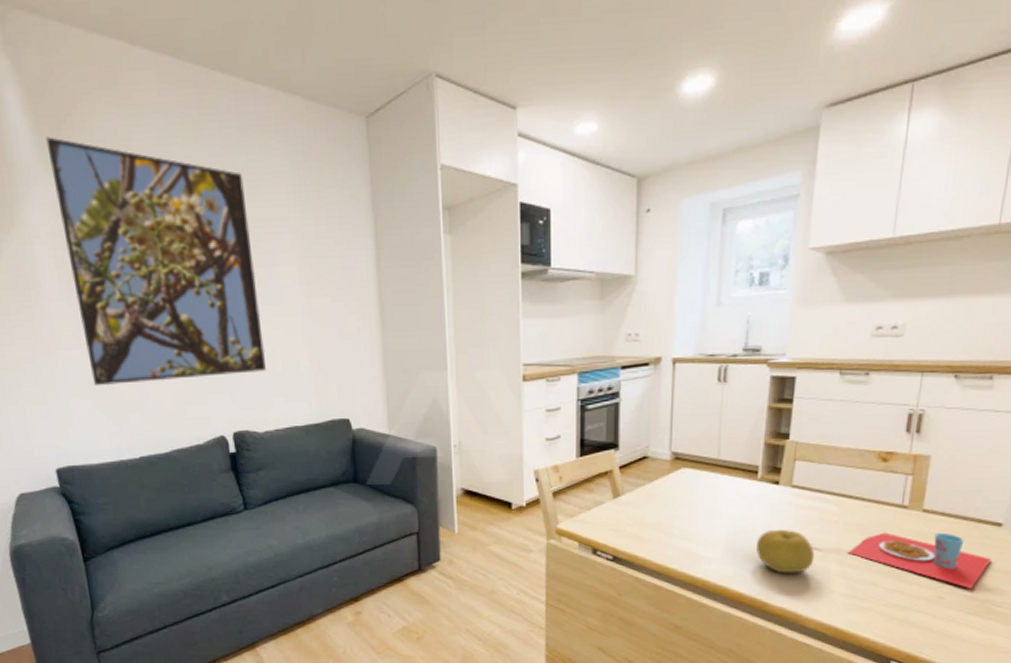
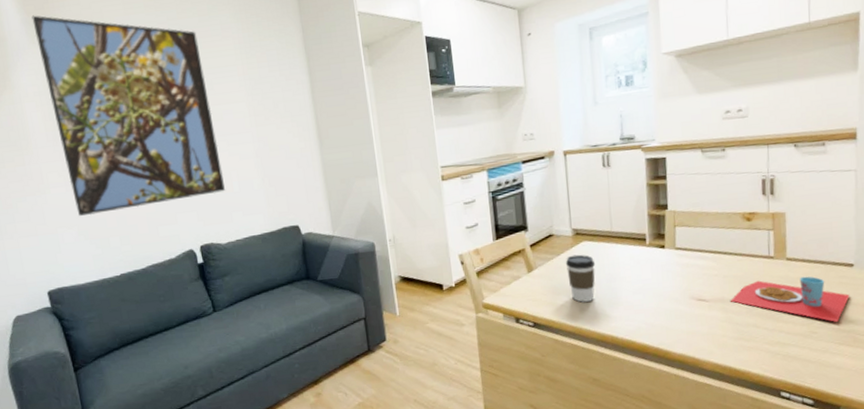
coffee cup: none [658,482,694,538] -> present [565,254,596,302]
fruit: present [755,529,815,574] -> none [652,285,704,324]

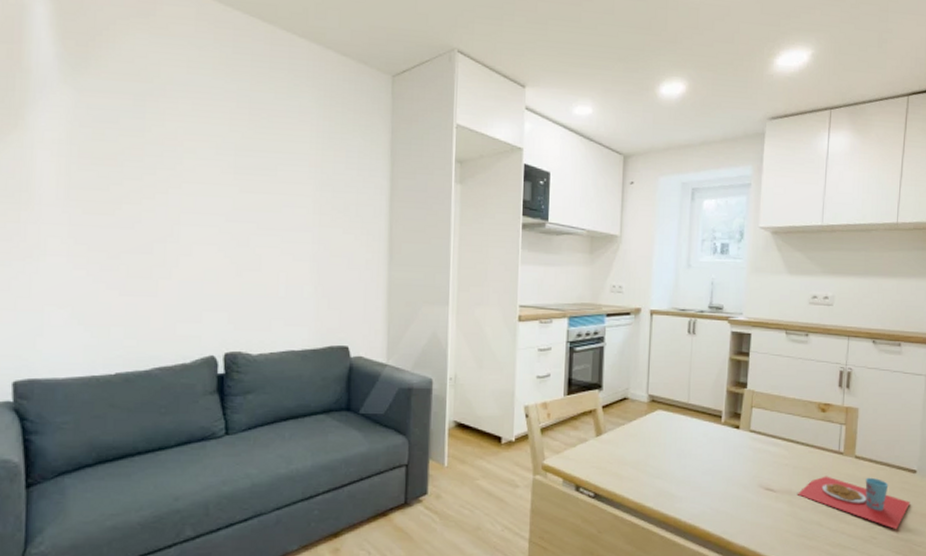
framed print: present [31,15,225,216] -> none [69,51,270,297]
coffee cup: present [565,254,596,302] -> none [636,423,668,477]

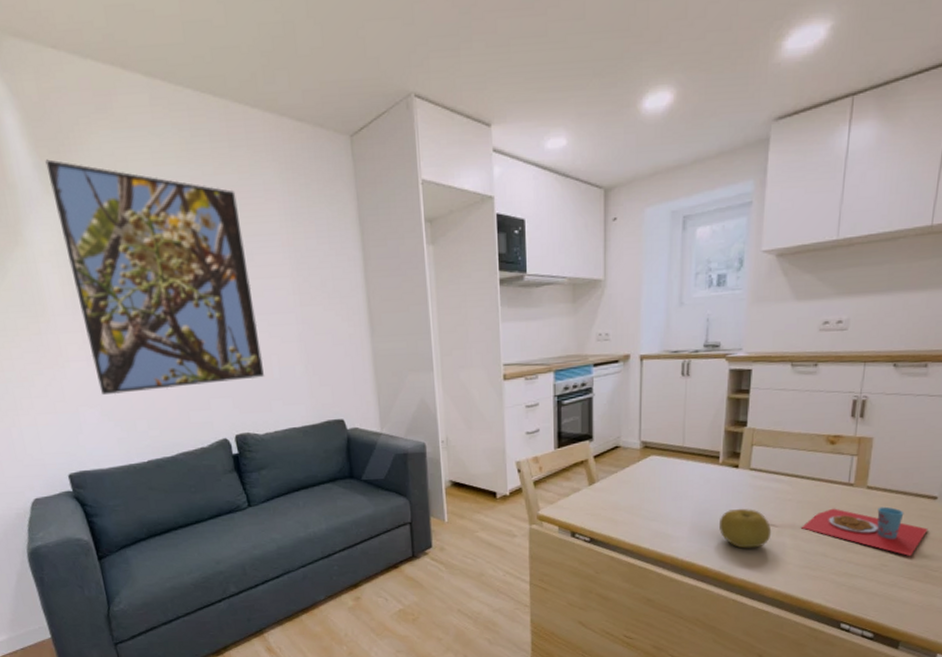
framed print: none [69,51,270,297] -> present [45,159,264,395]
fruit: none [720,470,770,513] -> present [718,508,772,549]

